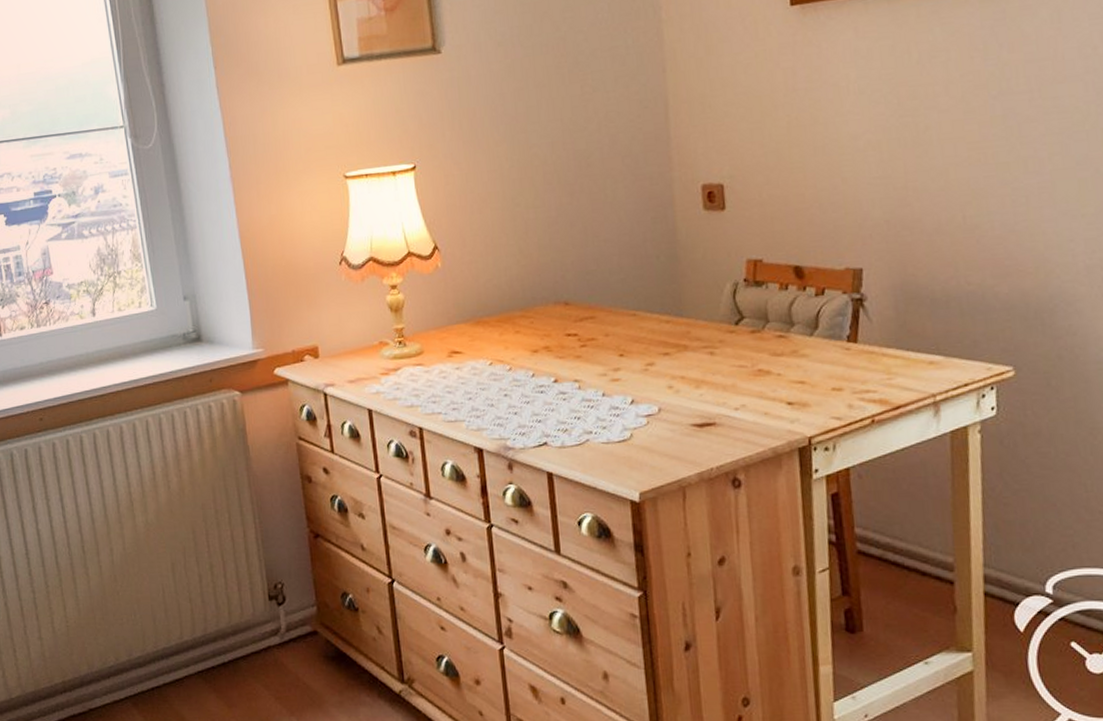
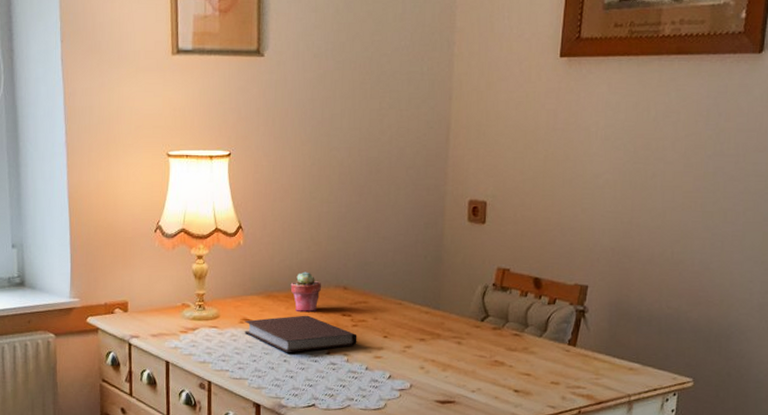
notebook: none [453,339,588,386] -> present [244,315,357,353]
potted succulent: none [501,289,538,338] -> present [290,271,321,313]

